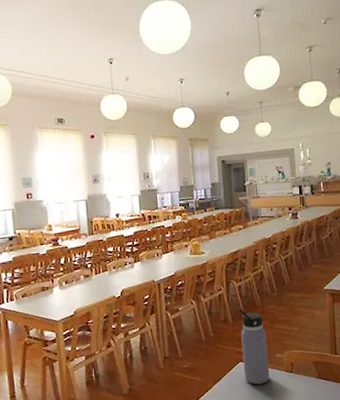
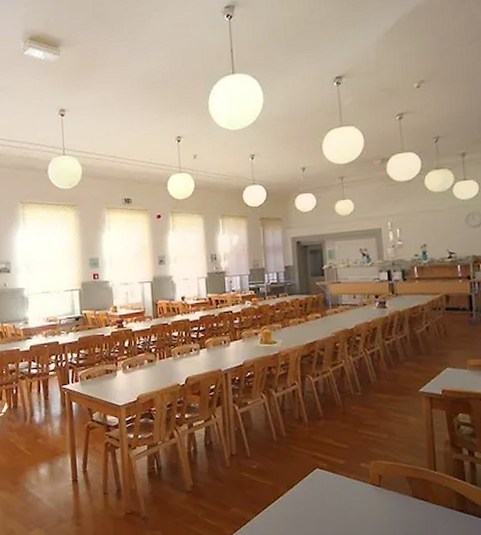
water bottle: present [237,307,270,385] -> none [314,405,353,497]

